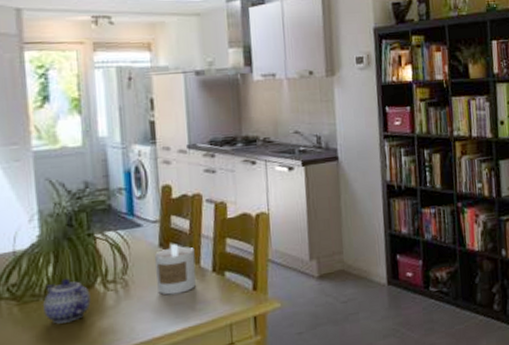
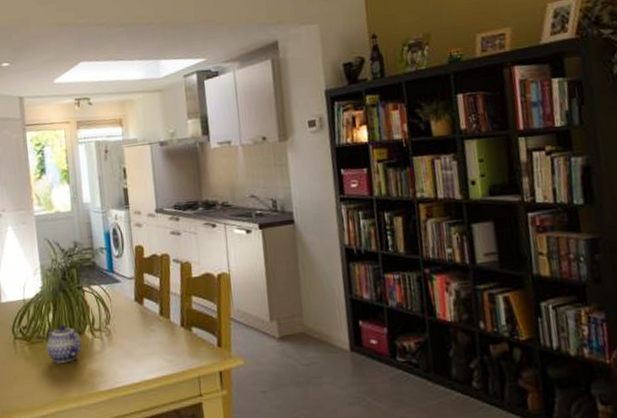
candle: present [154,244,196,295] -> none [131,299,167,345]

